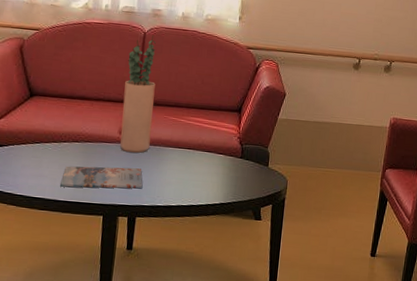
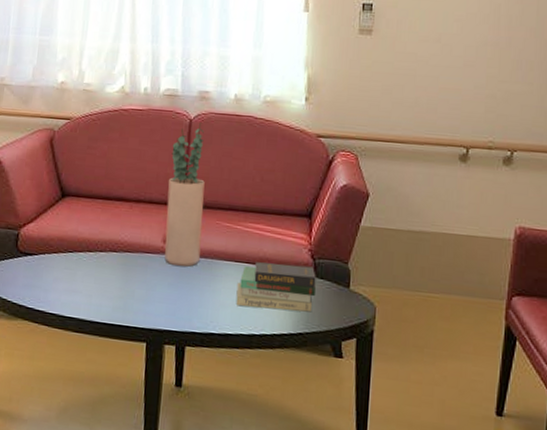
magazine: present [60,166,143,189] -> none [97,280,193,312]
books: none [178,148,243,186] -> present [236,262,316,312]

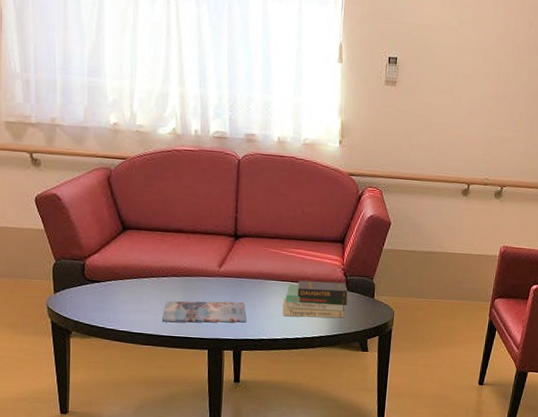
magazine: none [97,280,193,312] -> present [162,301,247,323]
vase: present [164,122,205,267] -> none [220,162,254,287]

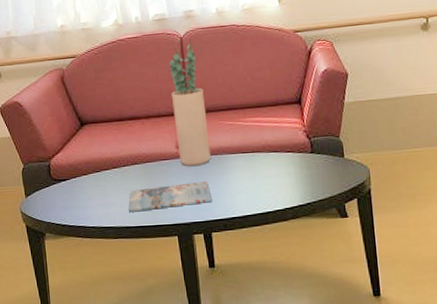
vase: none [220,162,254,287] -> present [169,38,212,167]
books: present [282,280,348,318] -> none [247,145,315,191]

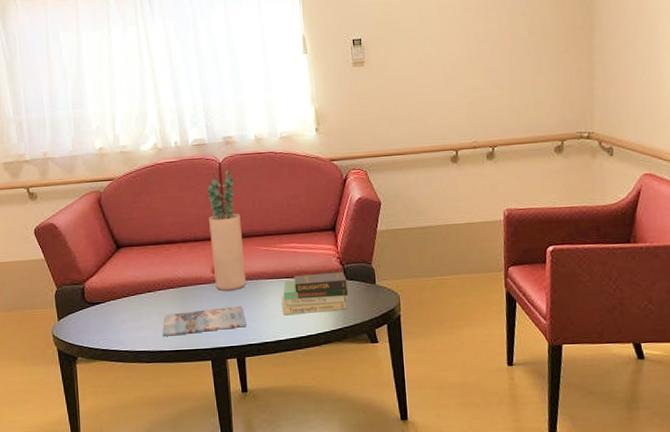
books: none [247,145,315,191] -> present [281,272,348,316]

